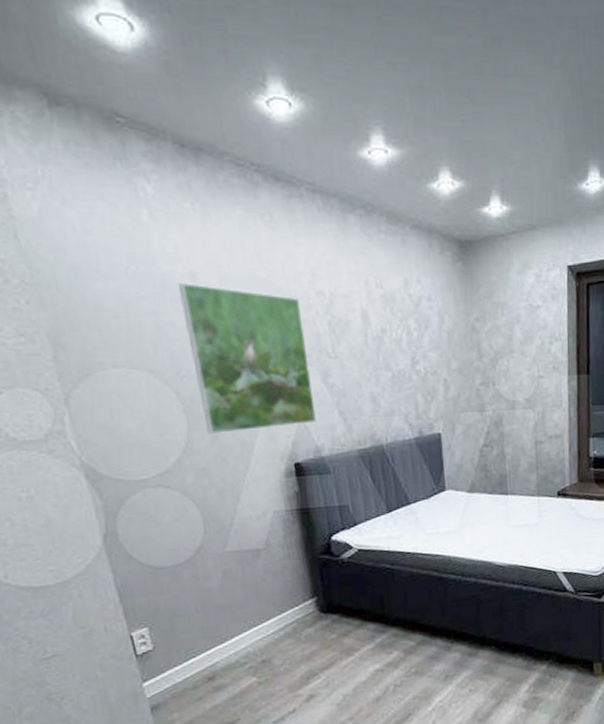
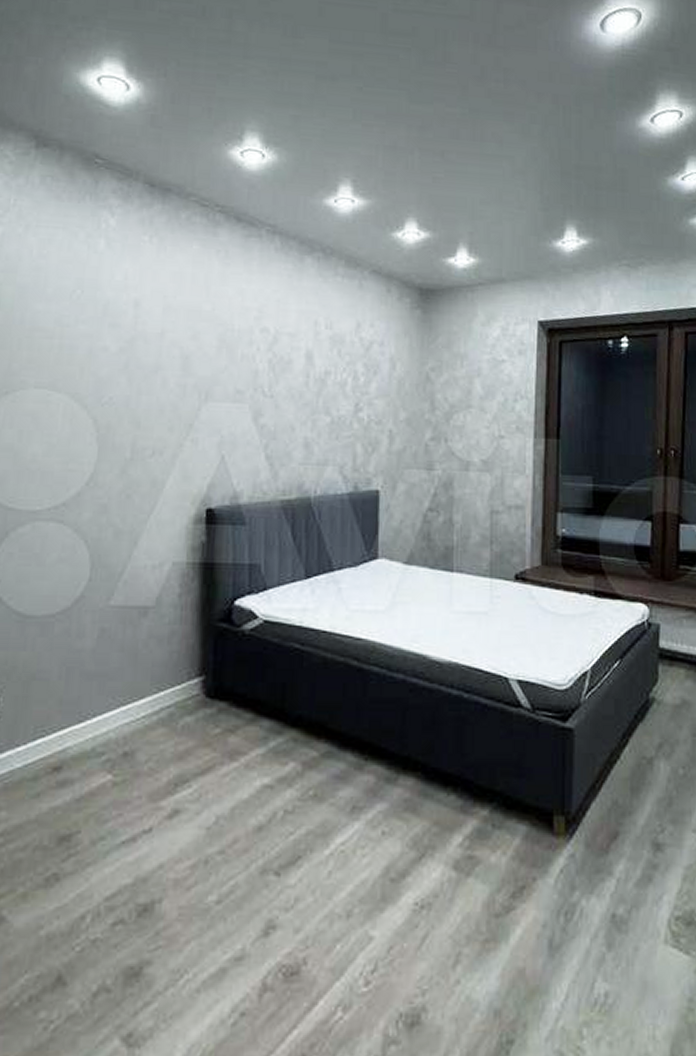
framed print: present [178,283,316,434] -> none [117,310,243,468]

